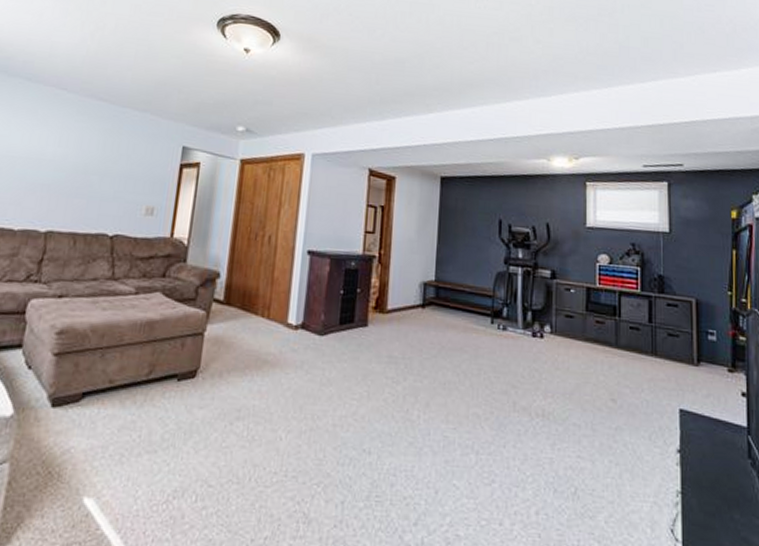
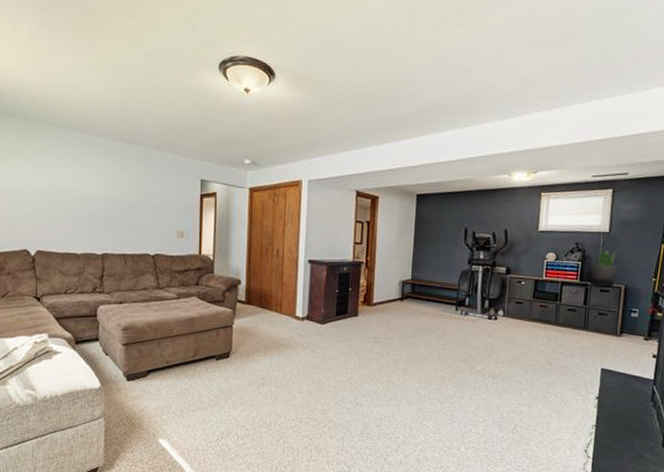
planter: none [651,249,685,301] -> present [590,247,618,287]

